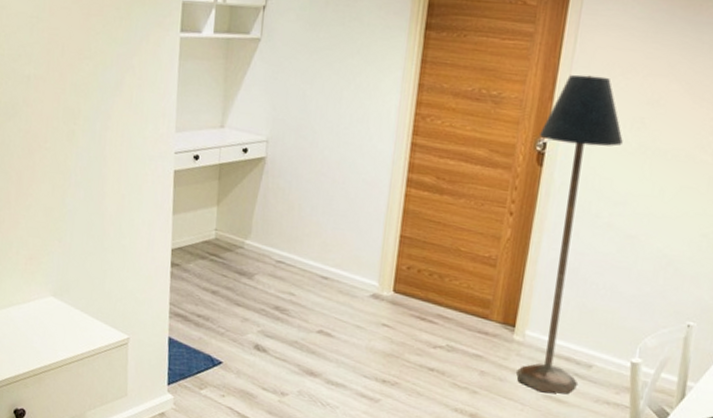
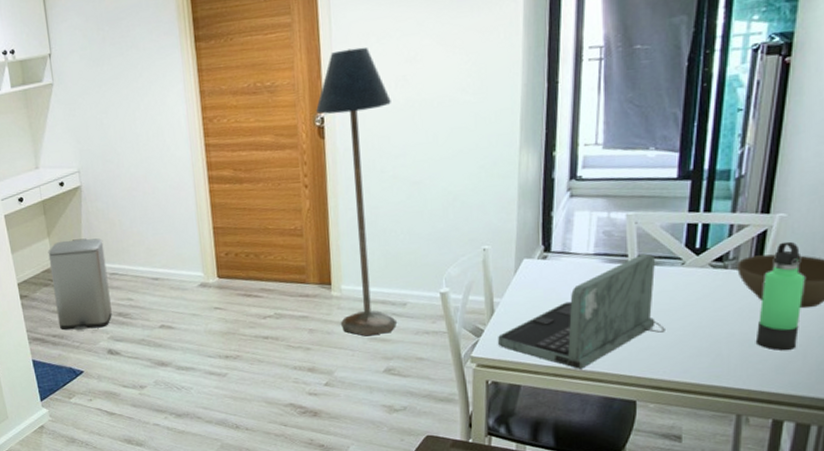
pedal bin: none [207,212,277,319] -> present [48,238,112,331]

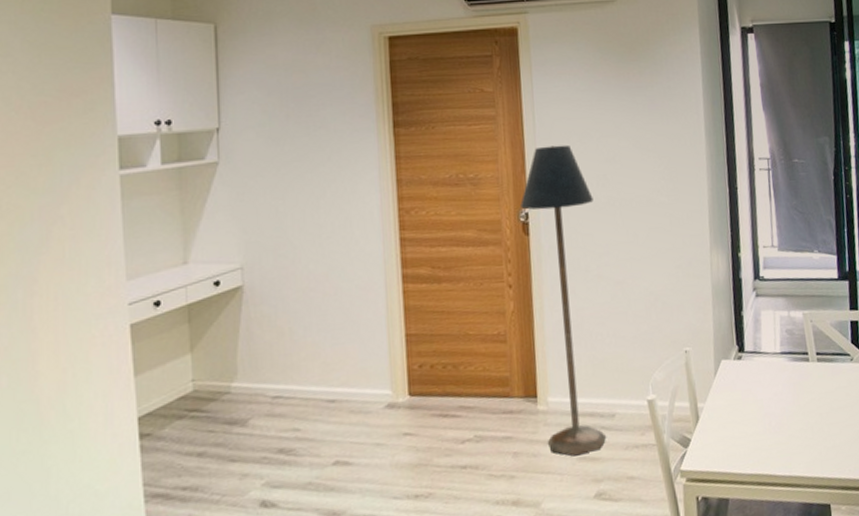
pedal bin: present [48,238,112,331] -> none [188,351,270,479]
laptop: present [498,253,665,369] -> none [704,350,846,475]

